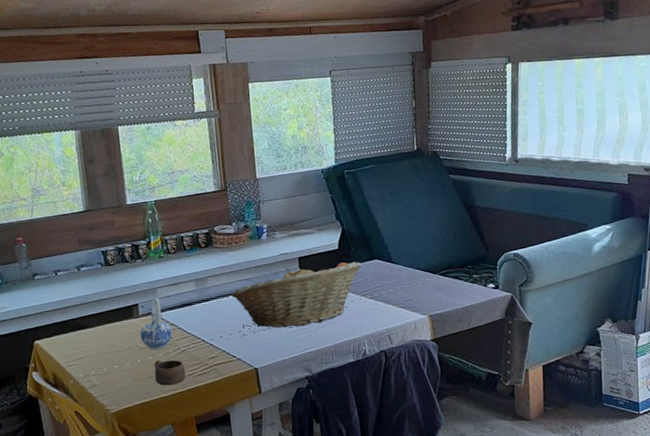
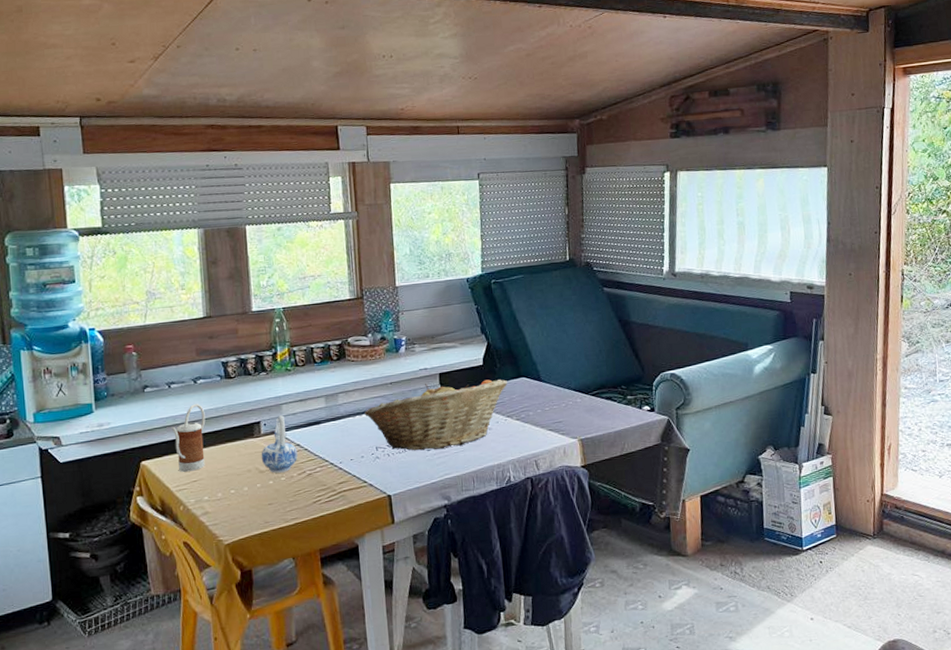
kettle: none [59,289,91,350] -> present [171,404,206,472]
cup: present [154,359,186,386] -> none [275,484,311,514]

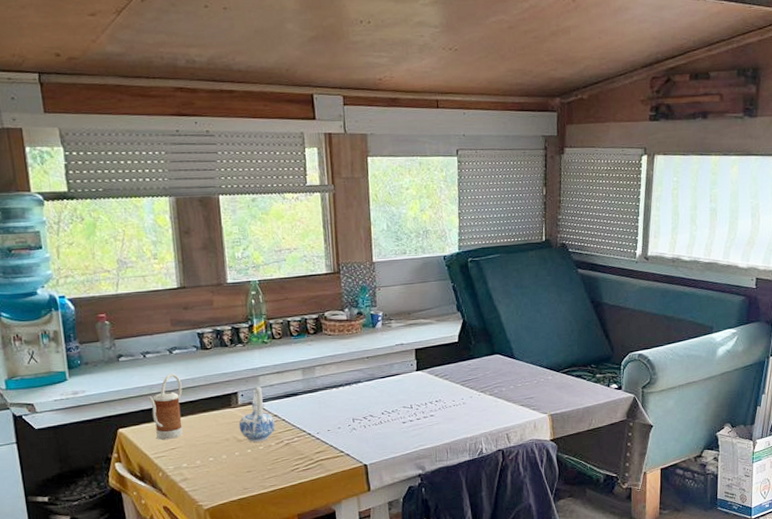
fruit basket: present [365,379,507,451] -> none [341,356,482,423]

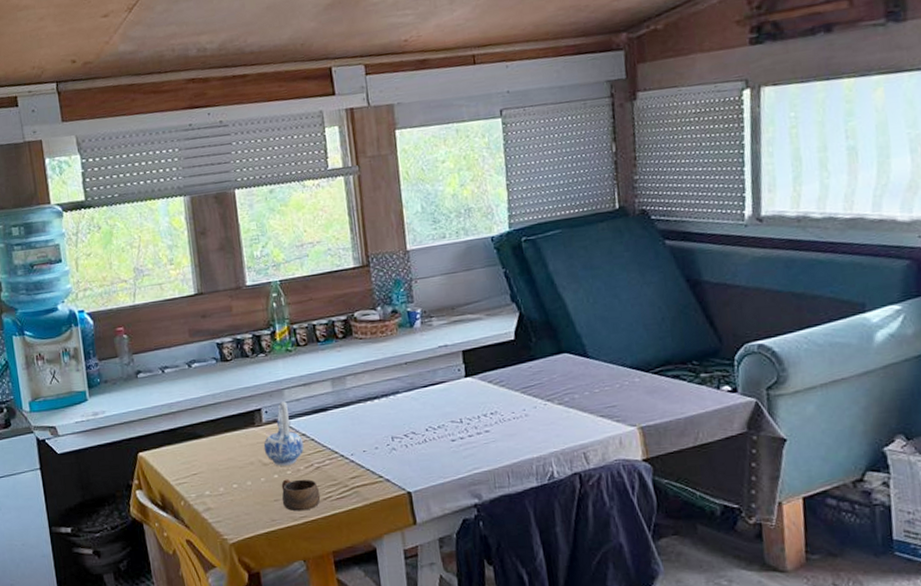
kettle: present [148,374,183,440] -> none [167,390,205,464]
cup: none [254,453,289,481] -> present [281,479,321,512]

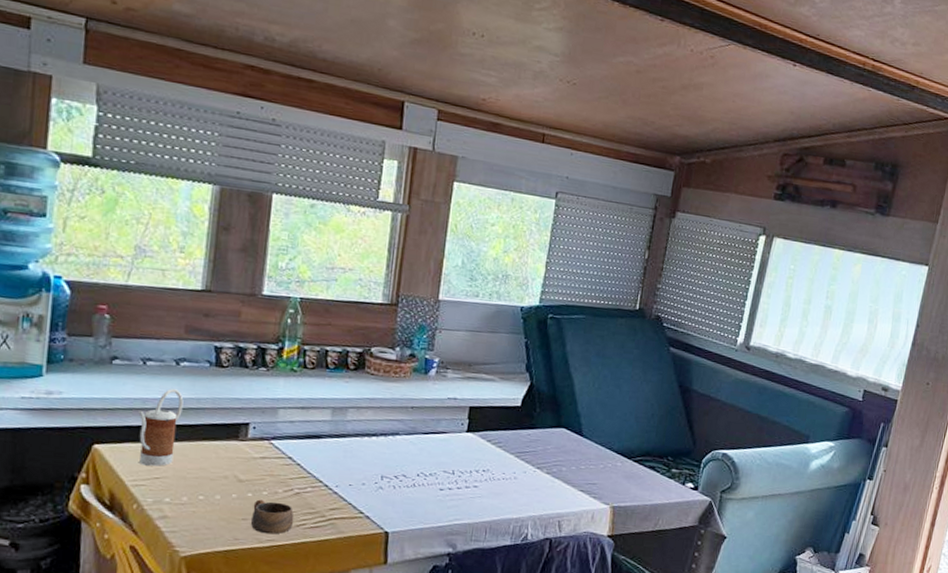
kettle: none [167,390,205,464] -> present [138,389,184,466]
ceramic pitcher: present [263,402,304,466] -> none [242,420,288,486]

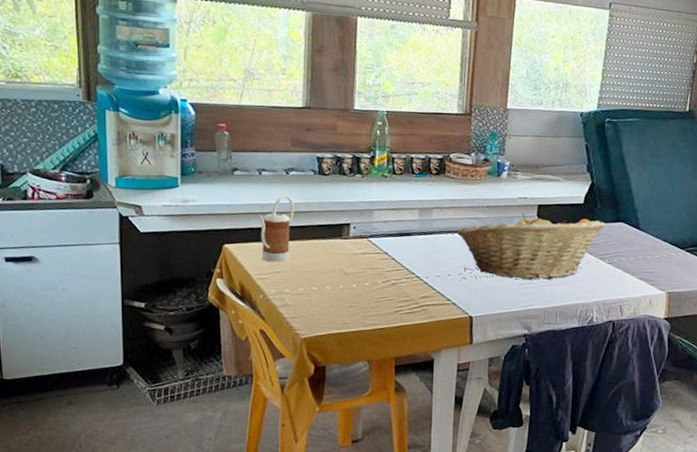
cup: present [250,499,294,535] -> none [356,289,393,319]
fruit basket: none [375,415,544,491] -> present [457,213,605,280]

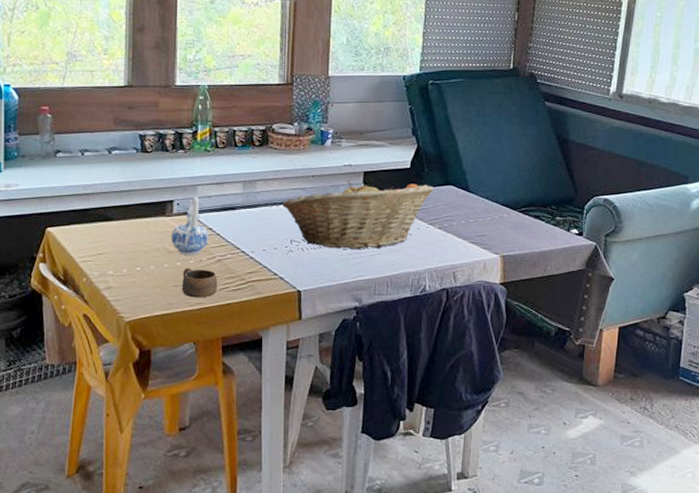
kettle: present [258,195,294,262] -> none [81,175,117,243]
ceramic pitcher: none [347,221,385,278] -> present [171,197,209,255]
cup: none [356,289,393,319] -> present [181,267,218,298]

